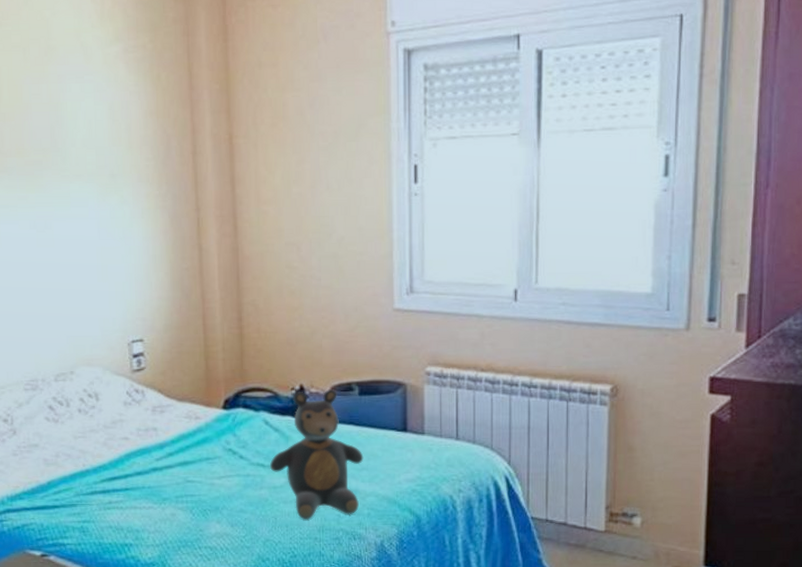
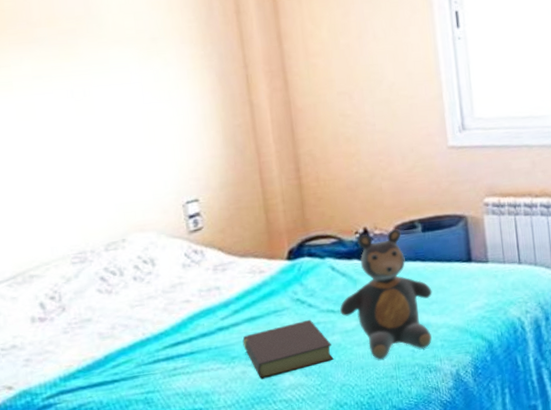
book: none [174,470,260,524] -> present [242,319,334,380]

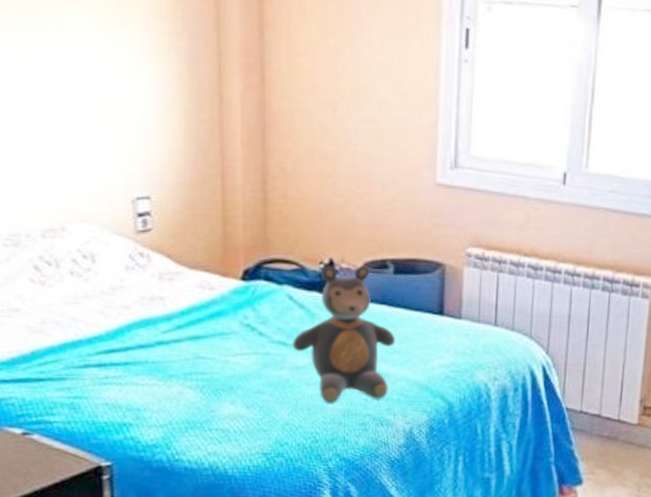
book: present [242,319,334,380] -> none [183,348,280,404]

